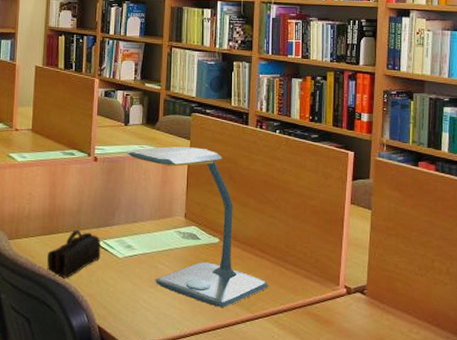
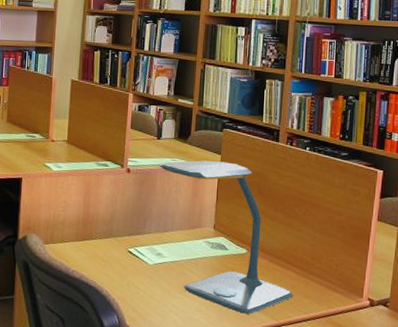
pencil case: present [47,229,101,278] -> none [80,236,132,282]

